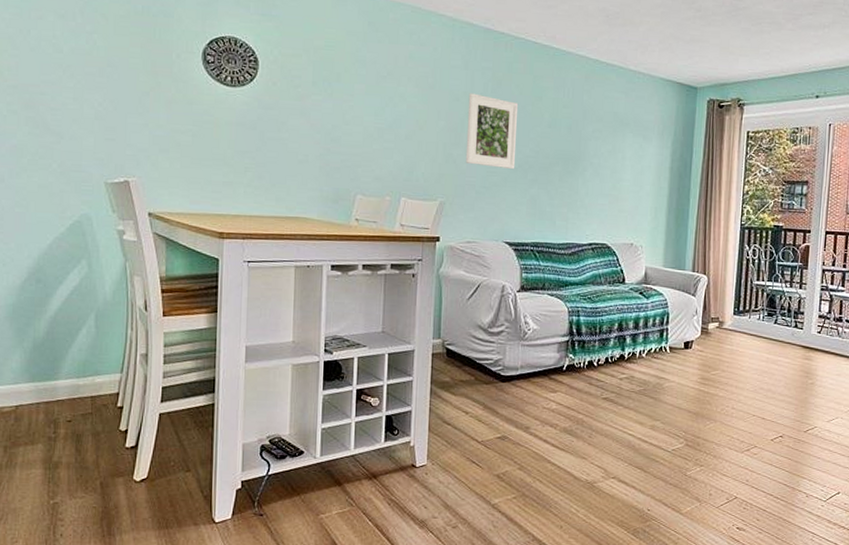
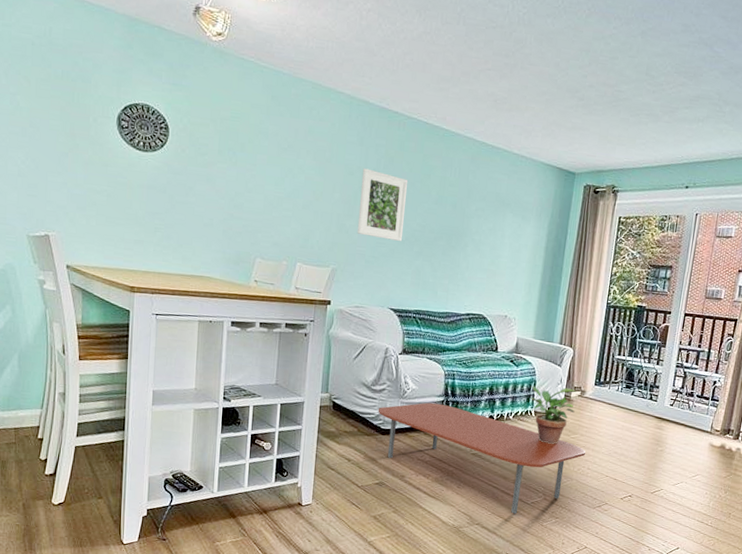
coffee table: none [496,343,729,464] -> present [378,402,586,514]
potted plant: none [663,319,714,383] -> present [530,385,576,444]

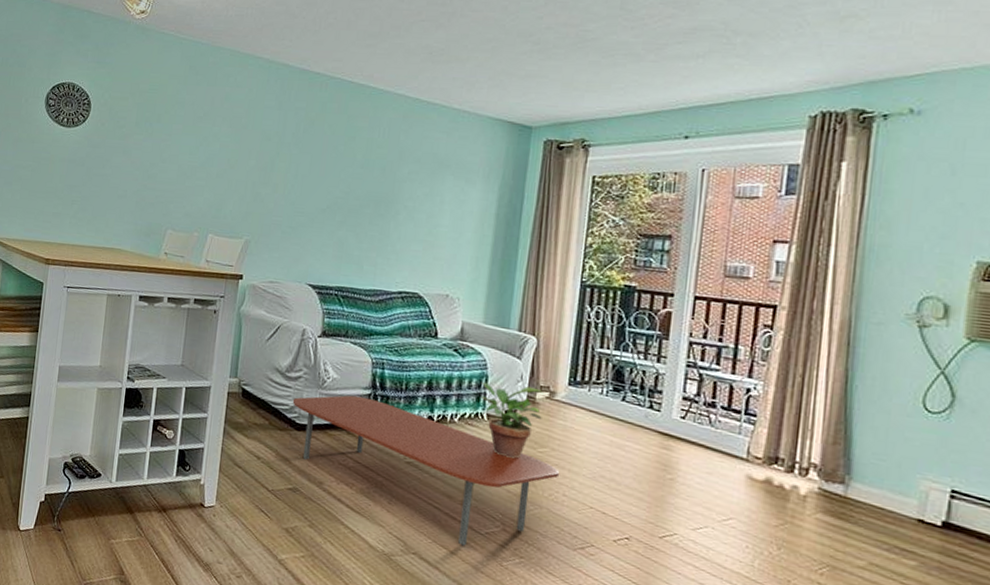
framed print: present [357,168,409,242] -> none [273,133,331,211]

